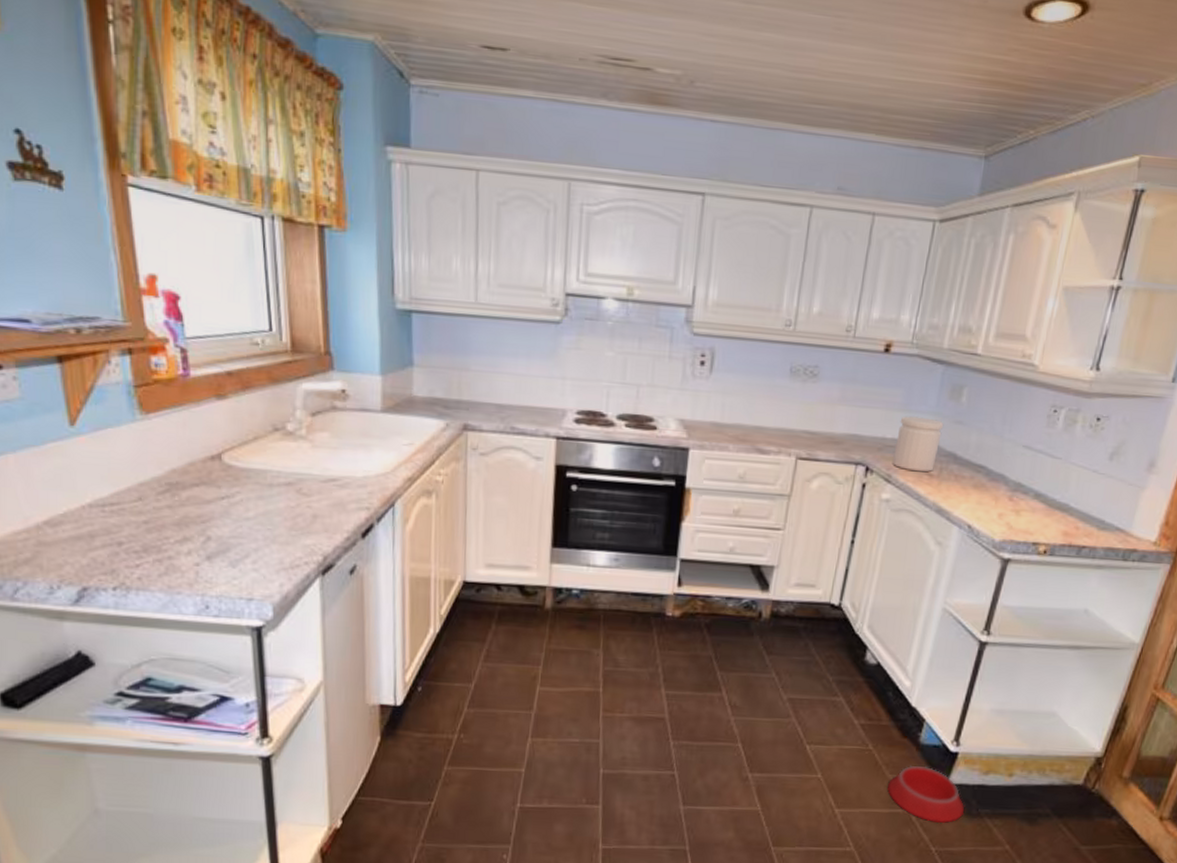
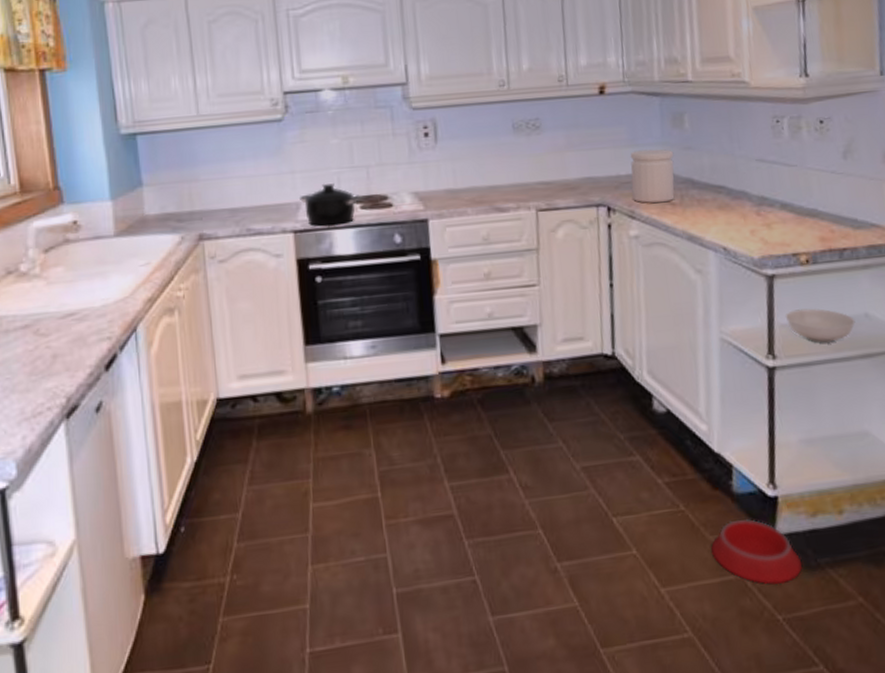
saucepan: none [567,394,627,440] -> present [300,183,360,228]
bowl: none [1009,594,1074,630] -> present [785,308,856,343]

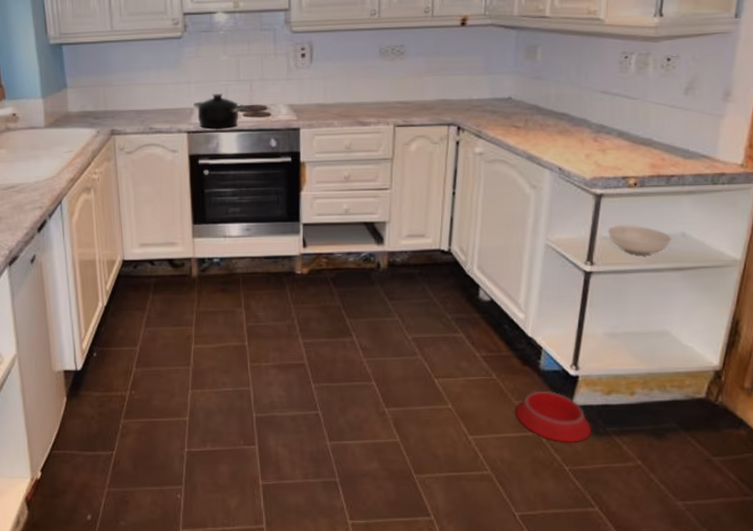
jar: present [630,149,675,204] -> none [480,77,524,126]

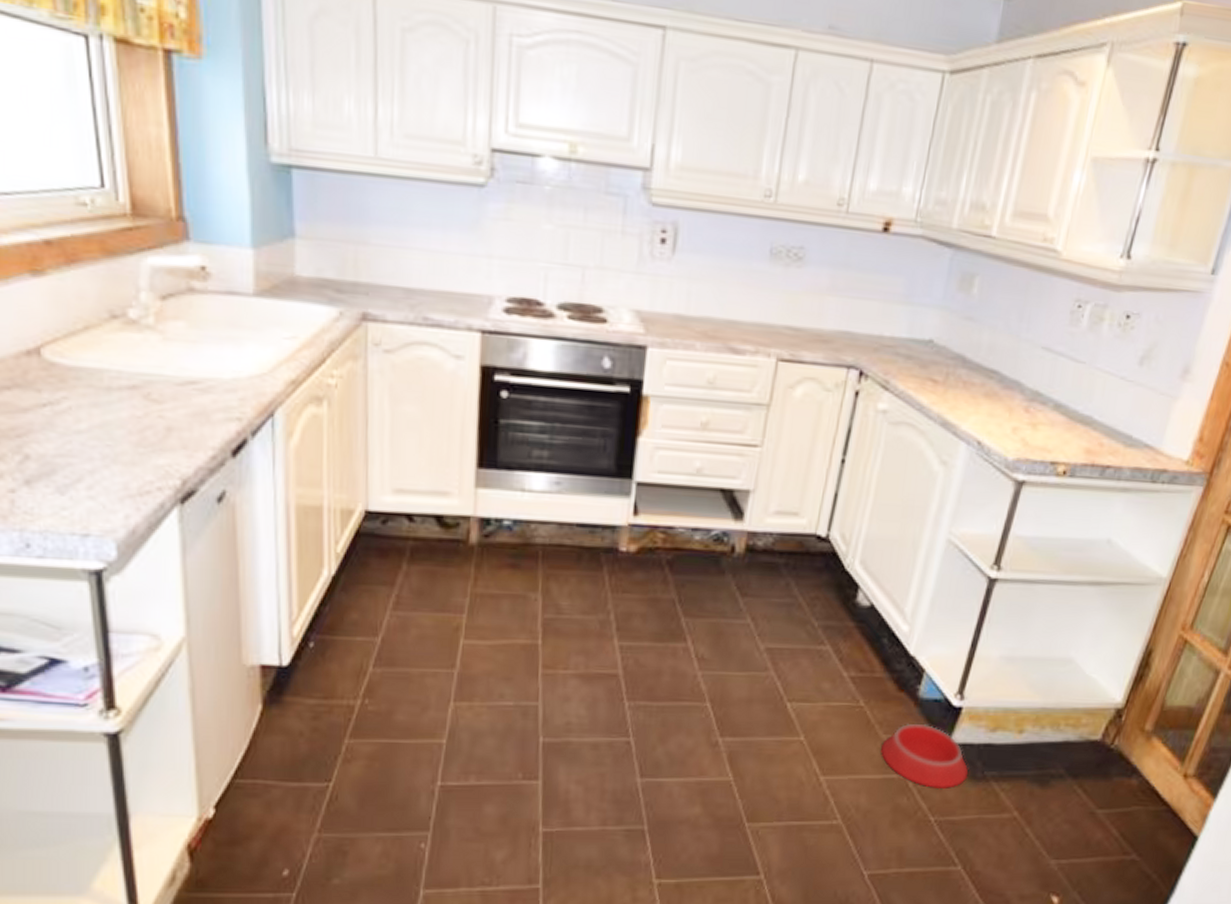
saucepan: present [193,93,244,130] -> none [494,278,569,335]
bowl: present [607,225,672,255] -> none [1023,522,1096,563]

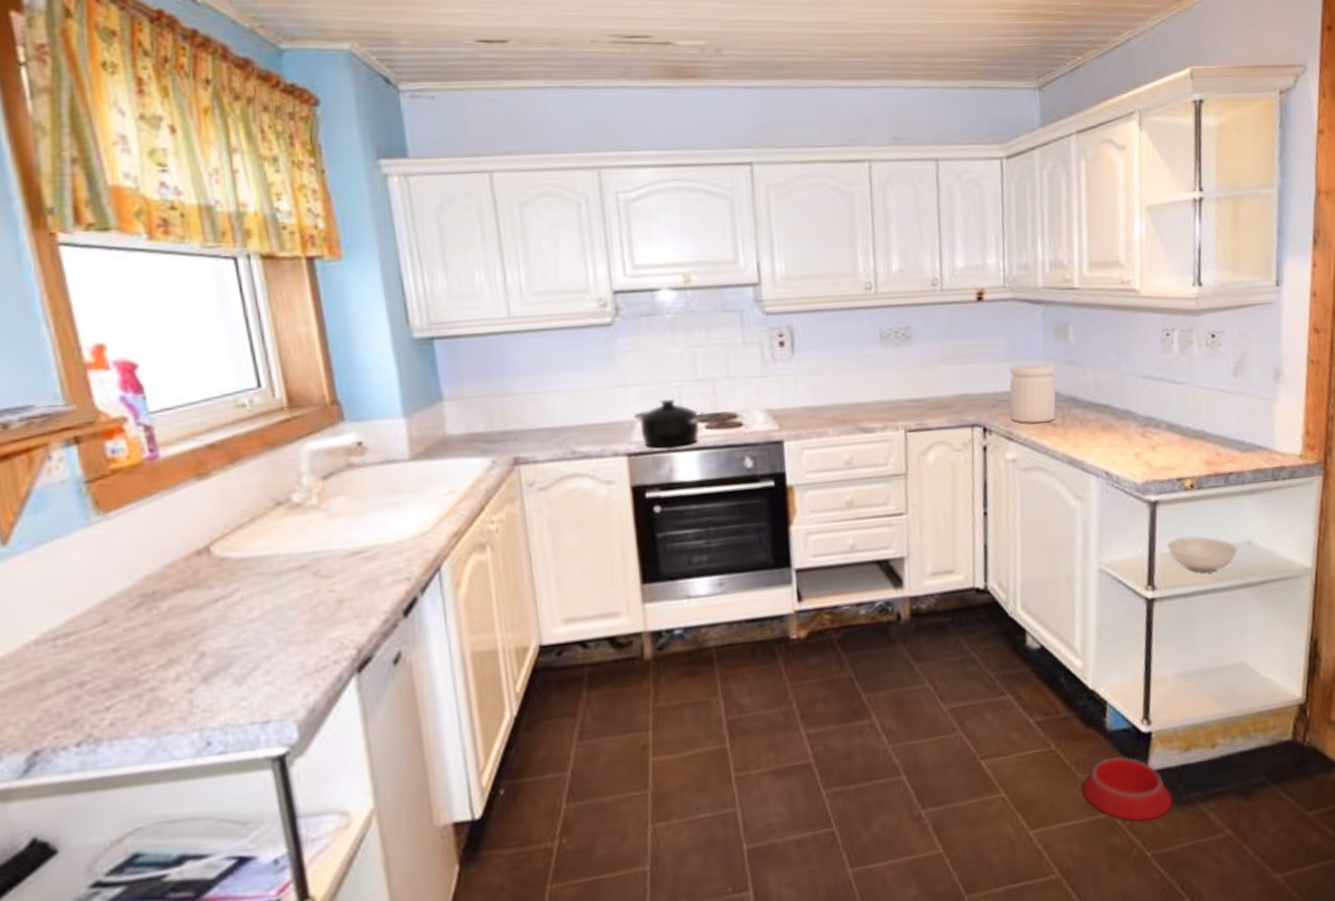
saucepan: none [494,278,569,335] -> present [634,399,705,450]
jar: none [890,310,952,378] -> present [1009,363,1057,424]
bowl: none [1023,522,1096,563] -> present [1166,536,1238,573]

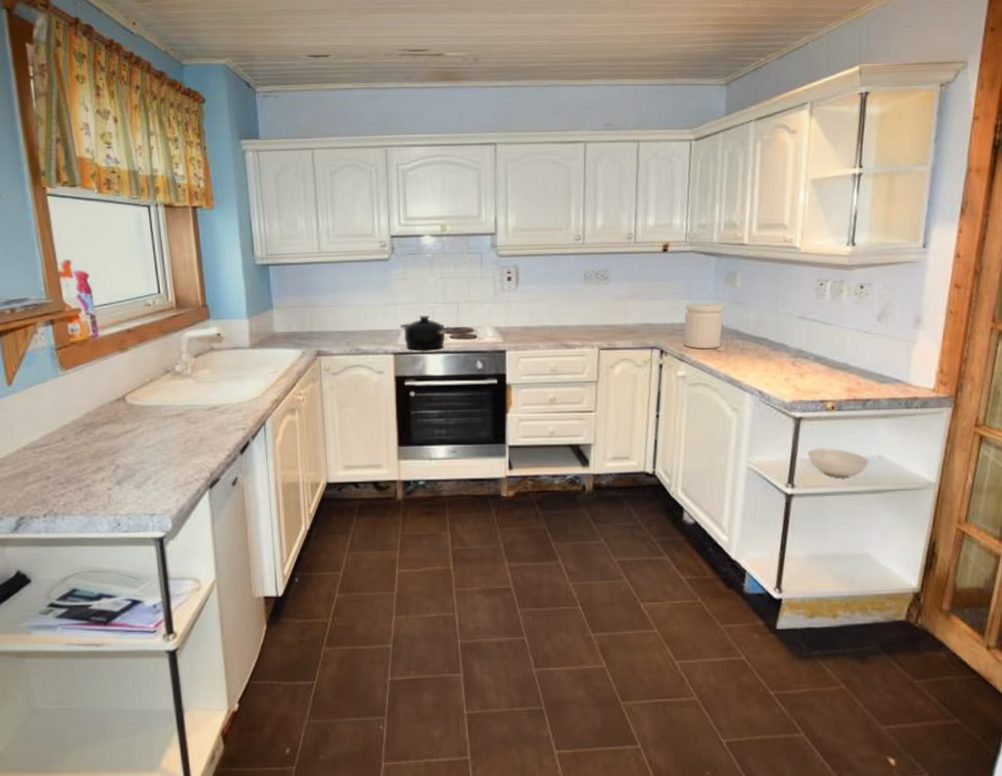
pet bowl: present [1082,756,1173,822] -> none [721,615,797,668]

